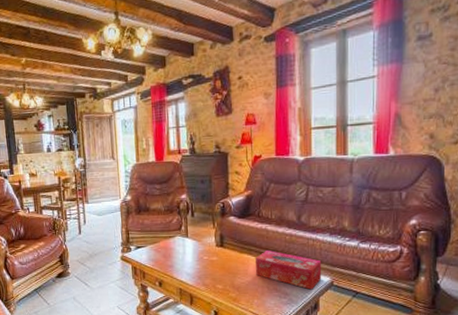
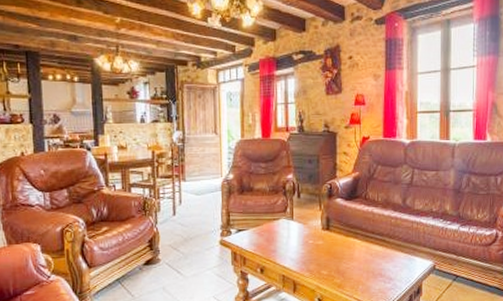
tissue box: present [256,249,322,290] -> none [362,233,425,274]

